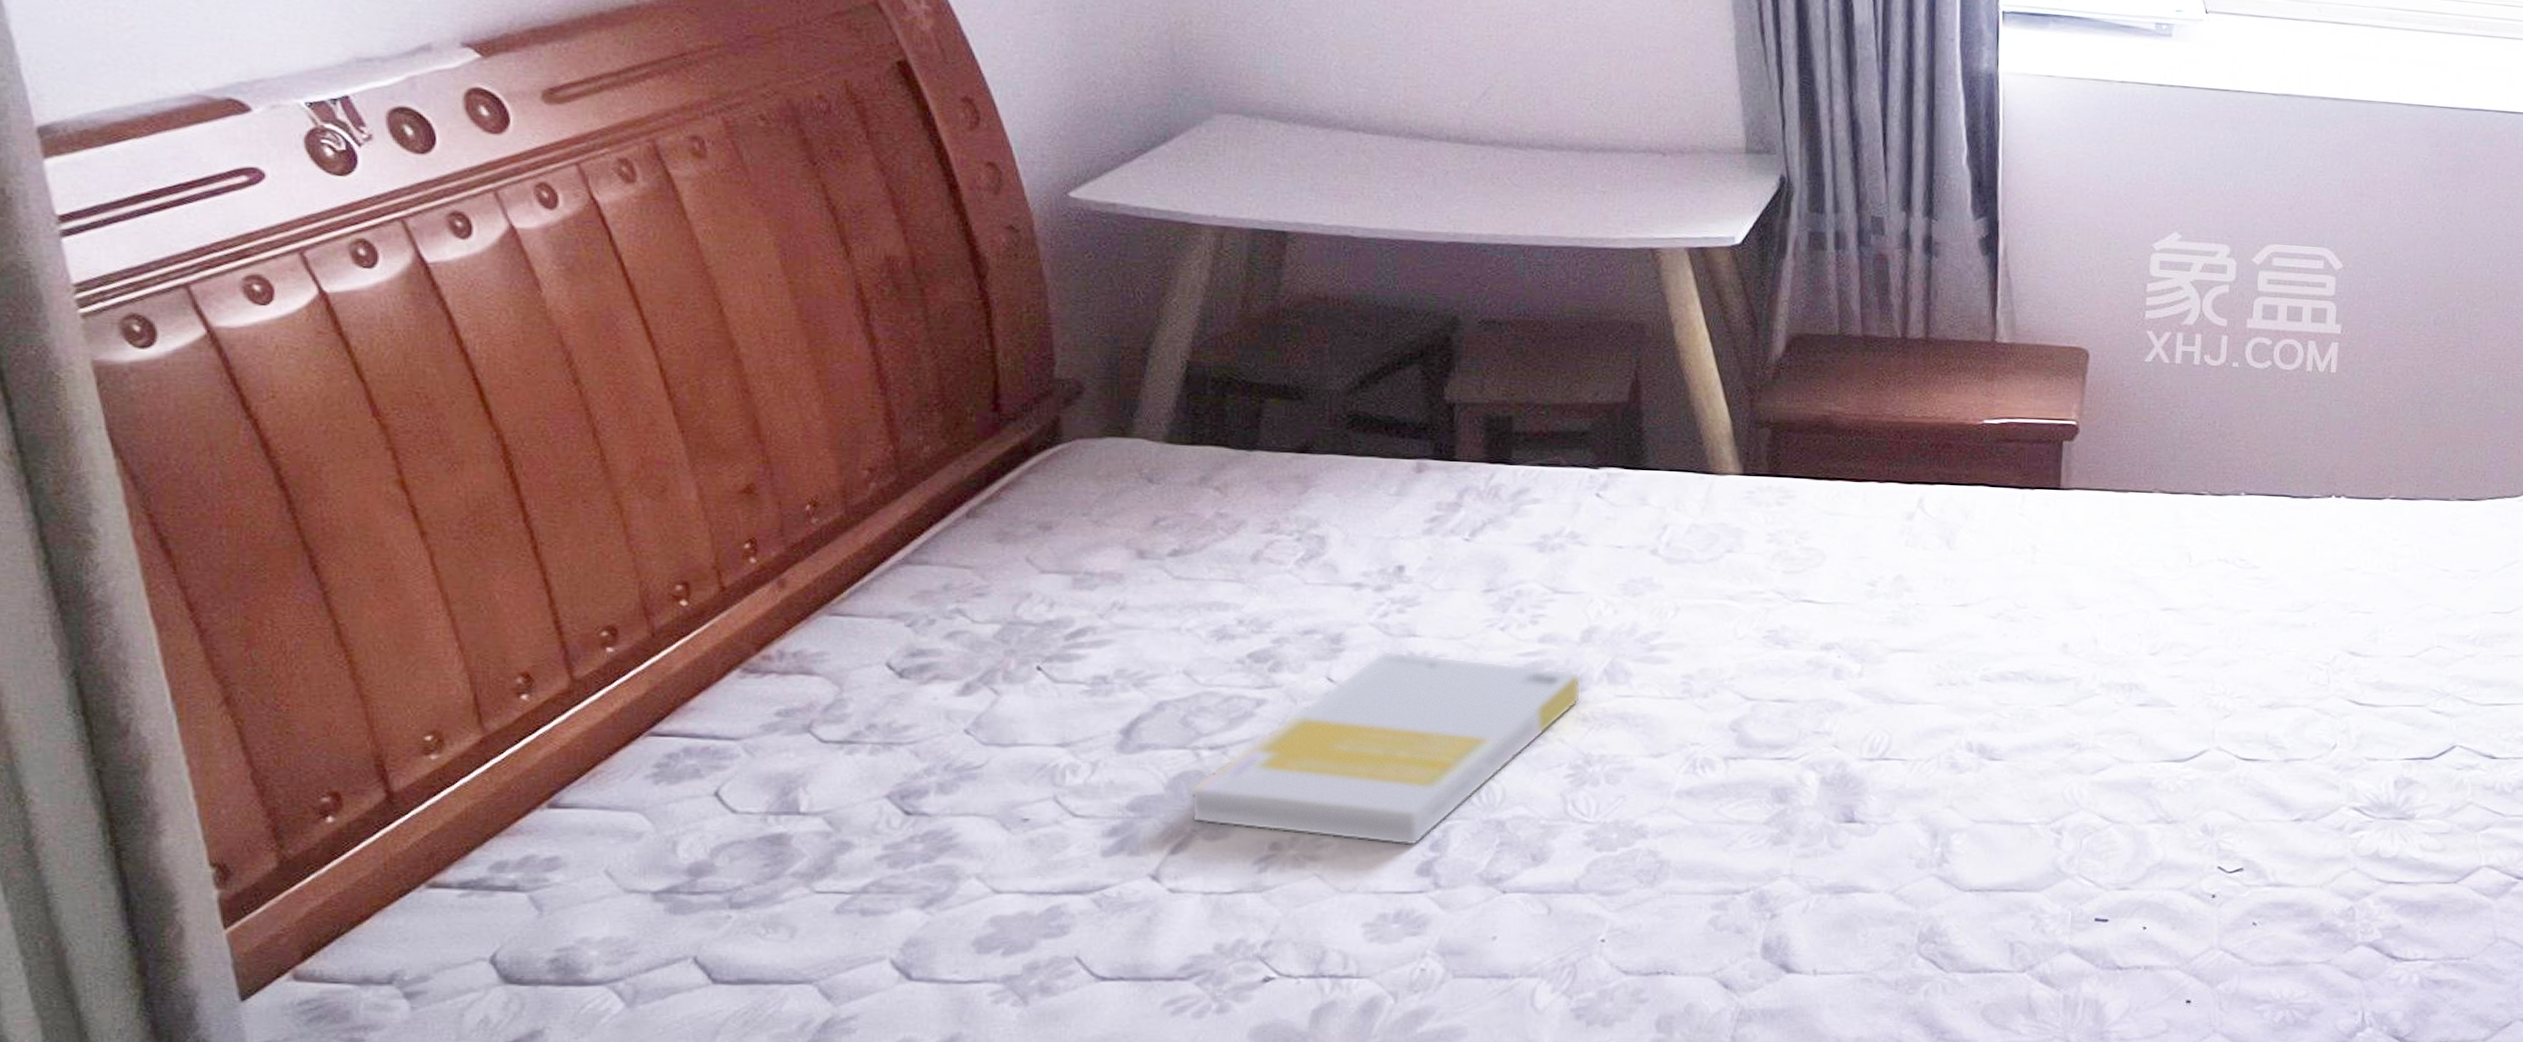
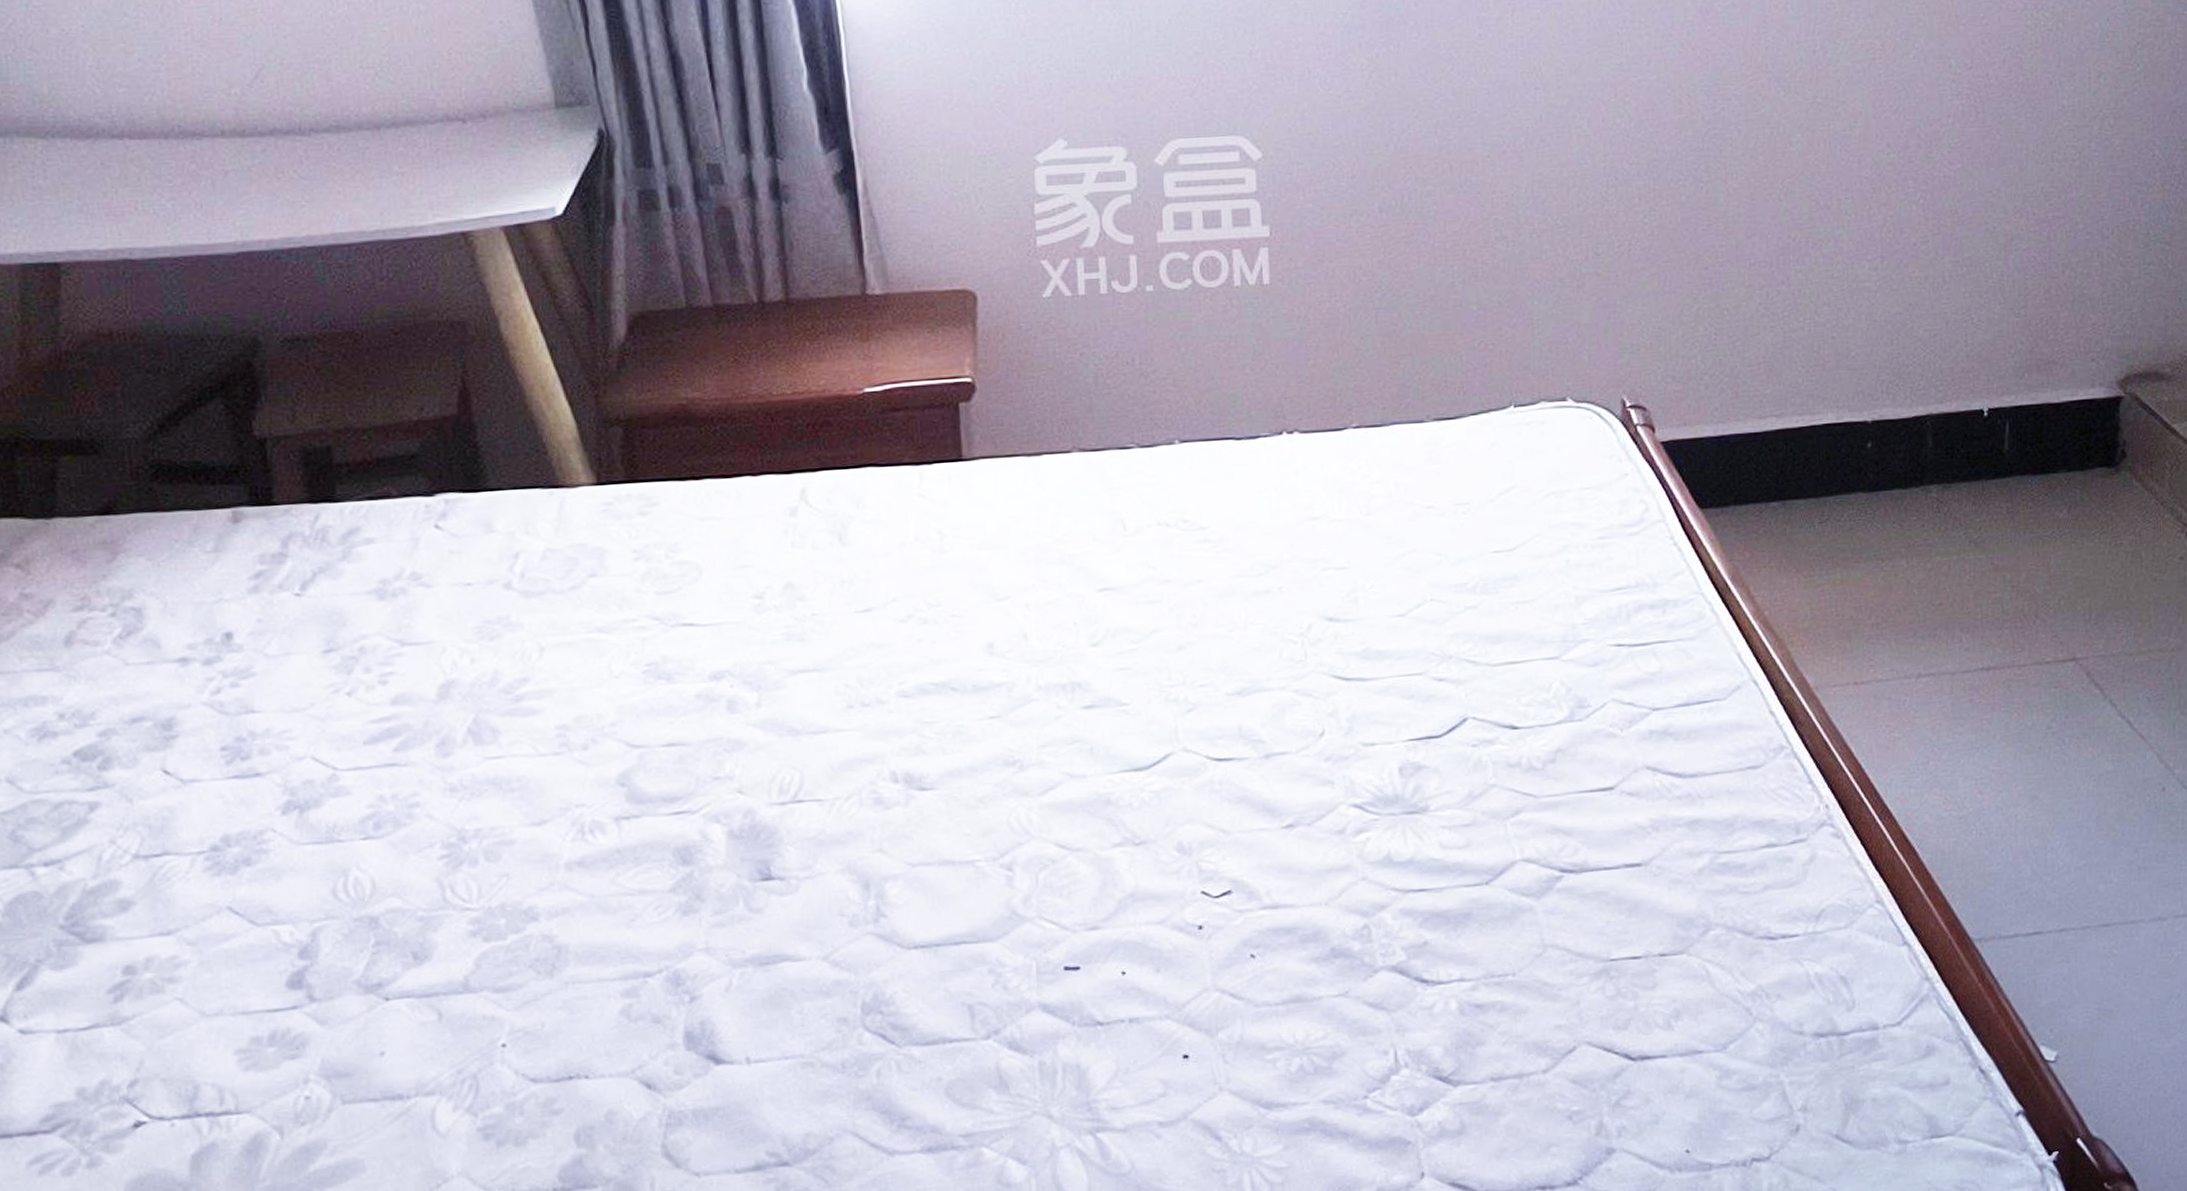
book: present [1189,650,1582,846] -> none [28,731,447,956]

